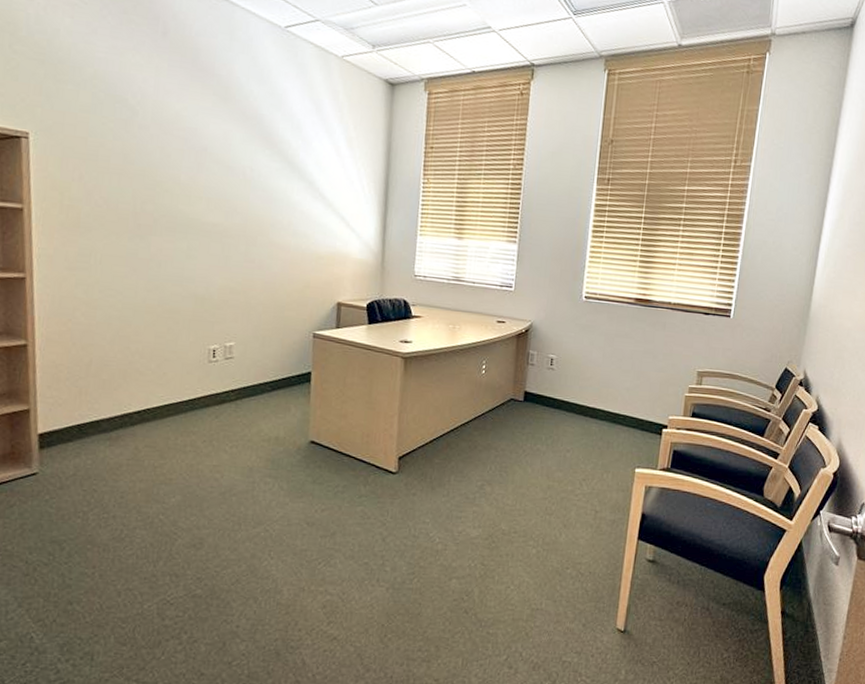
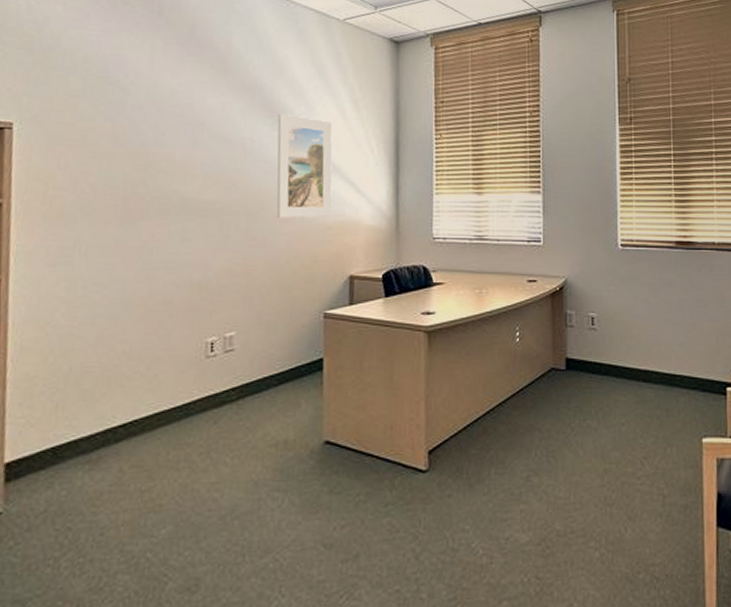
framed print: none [273,145,327,247] -> present [276,113,333,219]

